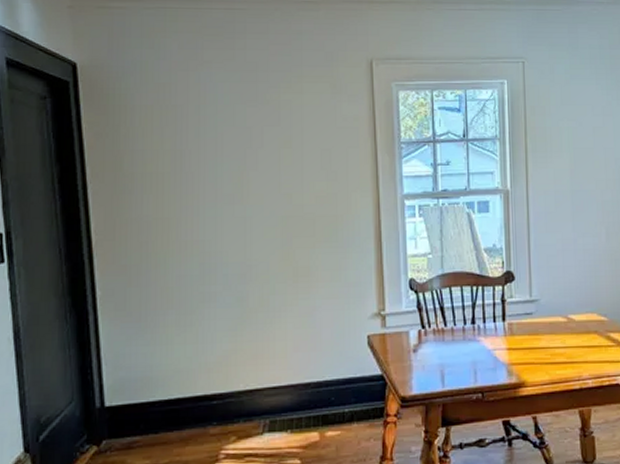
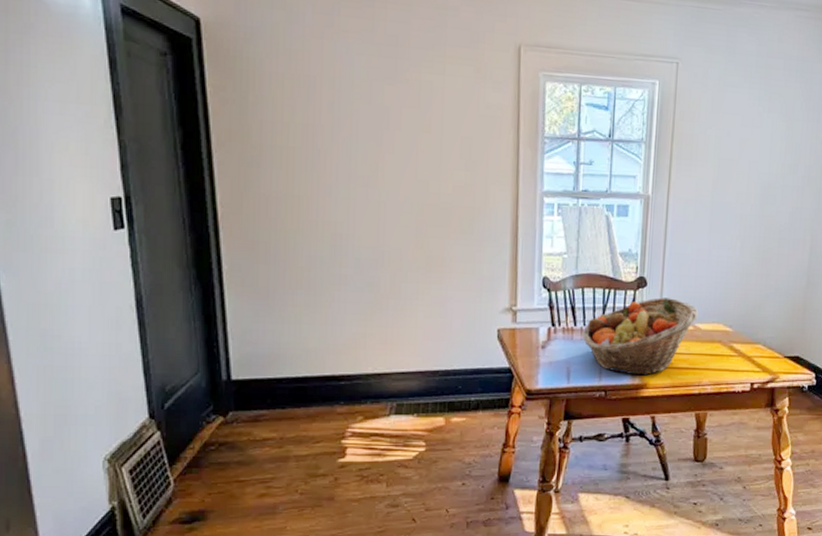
fruit basket: none [453,291,571,374] -> present [582,297,699,376]

